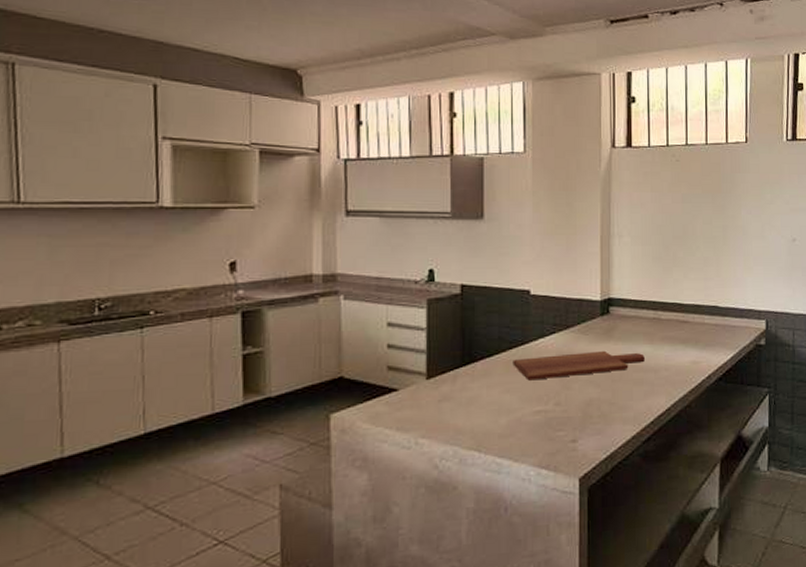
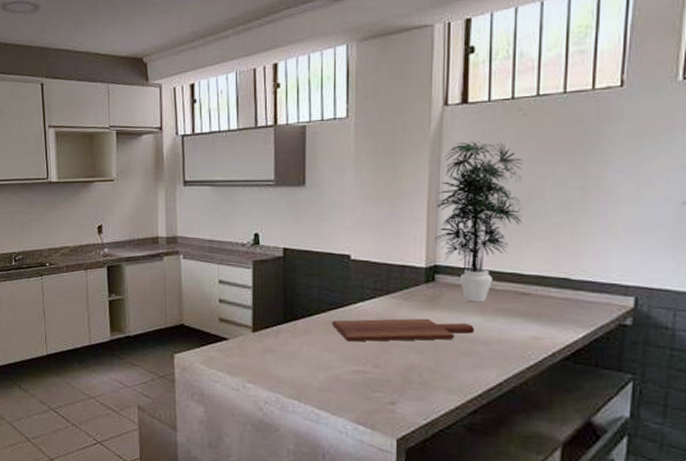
plant: none [607,182,680,332] -> present [434,141,523,303]

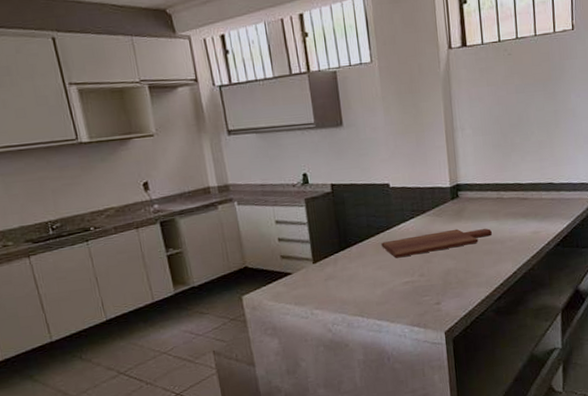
plant: present [434,141,523,303] -> none [452,78,517,211]

